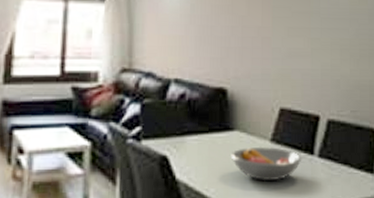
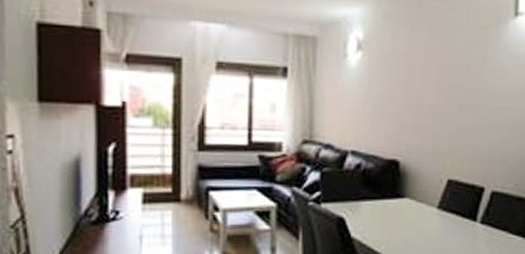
fruit bowl: present [230,146,302,182] -> none [400,212,466,242]

